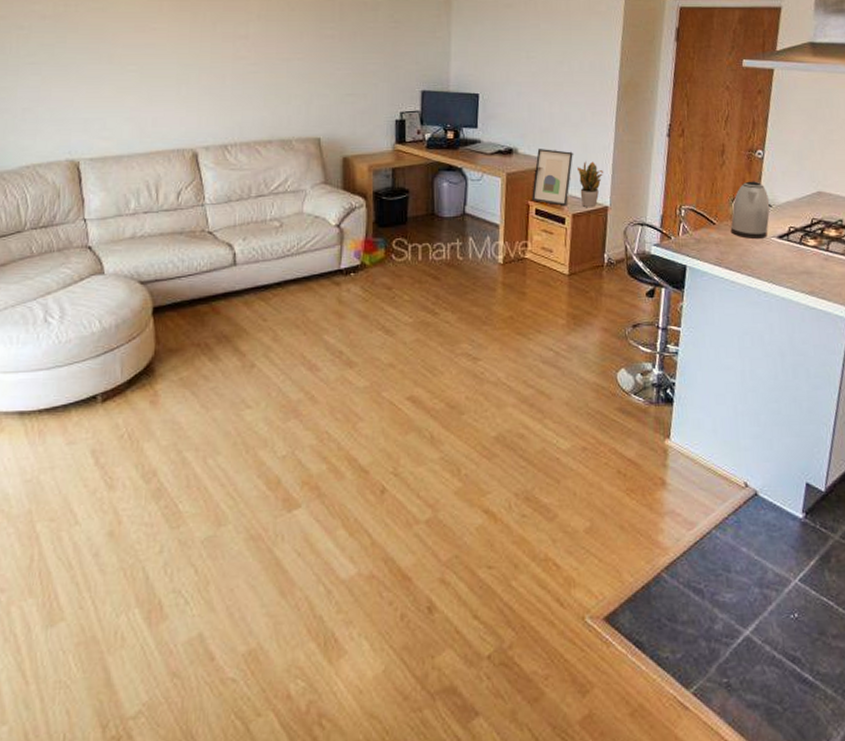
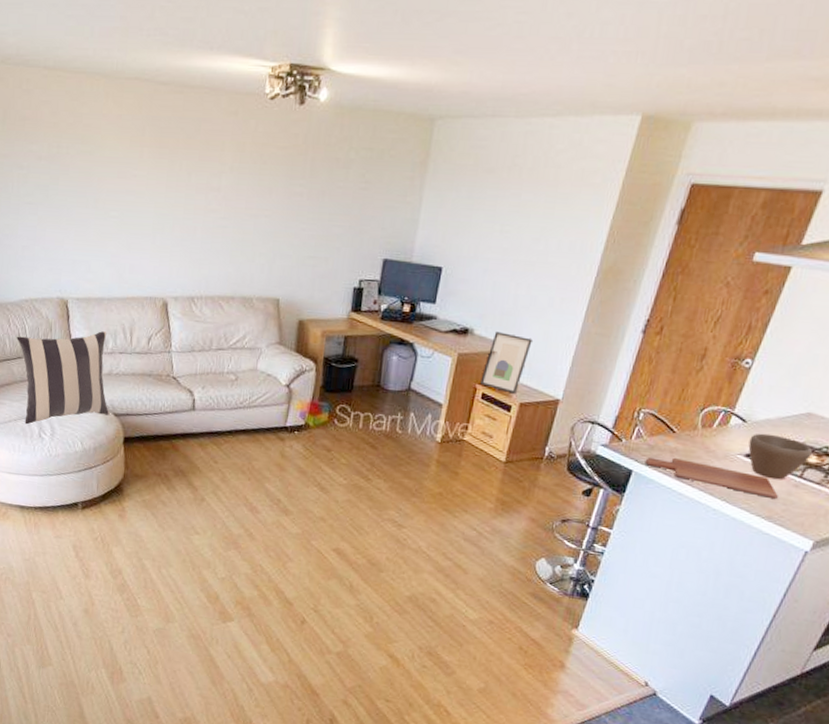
pillow: none [15,191,135,310] -> present [17,331,110,425]
potted plant: present [578,161,603,208] -> none [532,350,561,400]
cutting board: none [695,247,814,274] -> present [645,457,778,499]
kettle: present [730,181,770,239] -> none [691,391,747,454]
bowl: none [778,214,831,256] -> present [748,433,812,480]

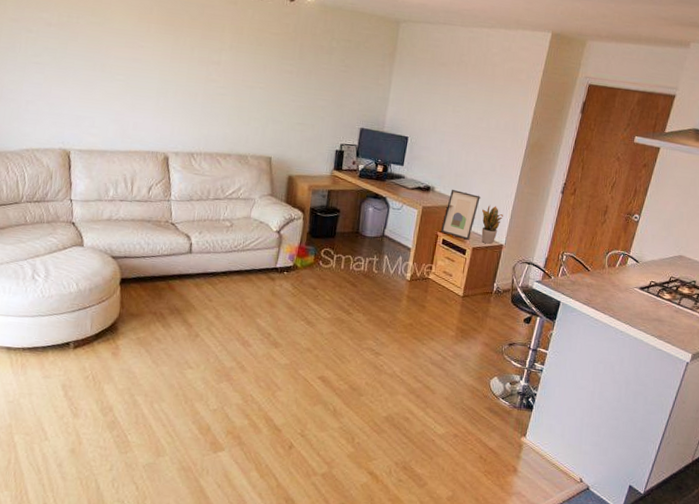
pillow: present [17,331,110,425] -> none [14,180,108,267]
potted plant: none [532,350,561,400] -> present [481,205,503,245]
cutting board: present [645,457,778,499] -> none [569,290,665,322]
bowl: present [748,433,812,480] -> none [641,271,685,307]

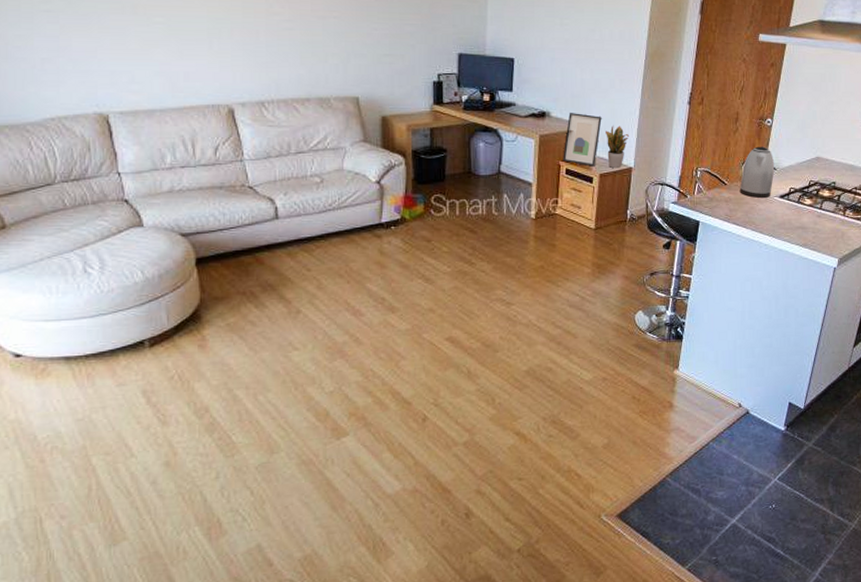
kettle: none [601,239,638,288] -> present [739,146,775,198]

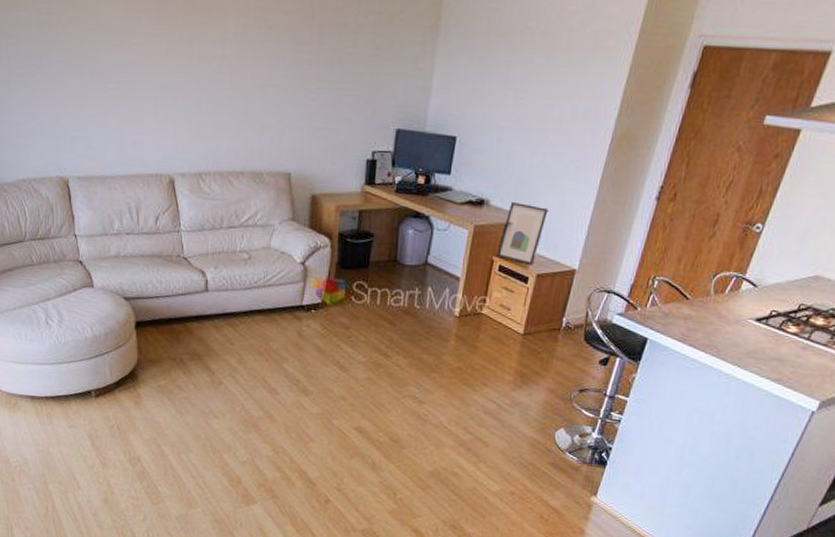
potted plant: present [606,126,629,169] -> none [548,220,577,270]
kettle: present [739,146,775,198] -> none [704,257,757,319]

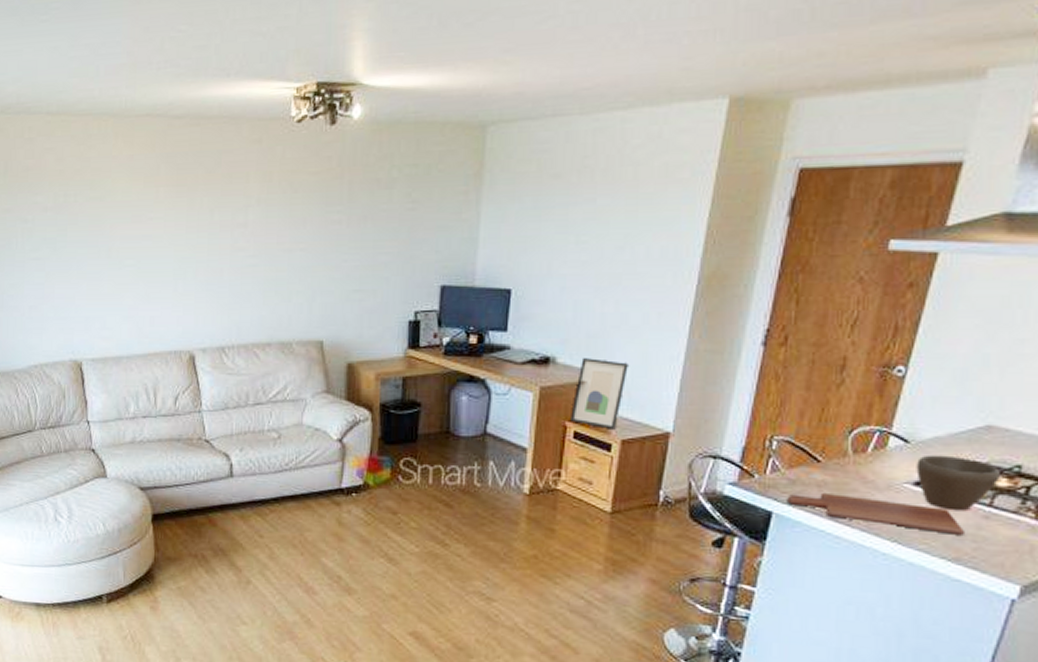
cutting board: none [659,324,787,361] -> present [786,492,964,535]
bowl: none [758,297,819,343] -> present [916,454,1000,511]

